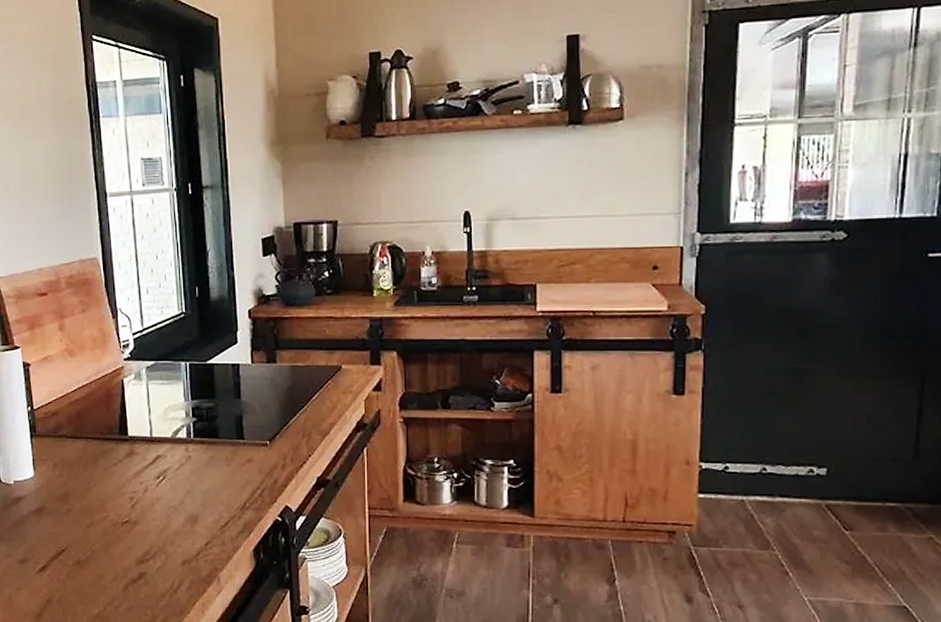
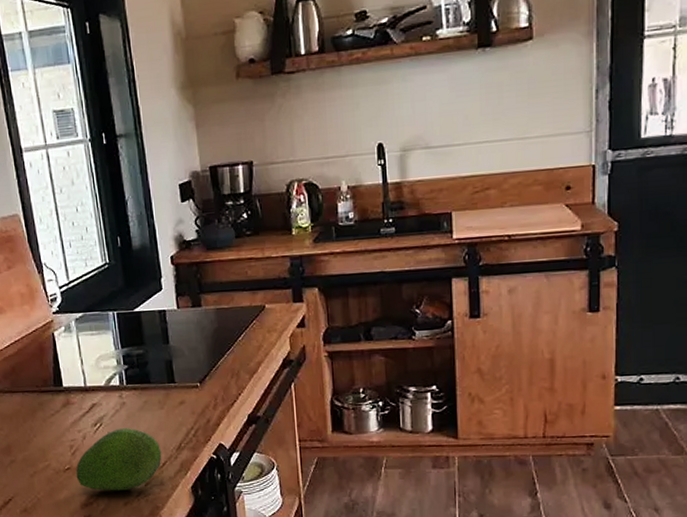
fruit: none [134,483,225,549] -> present [75,428,162,491]

